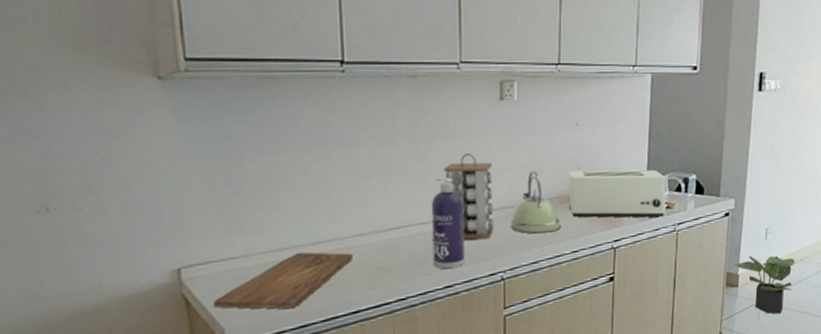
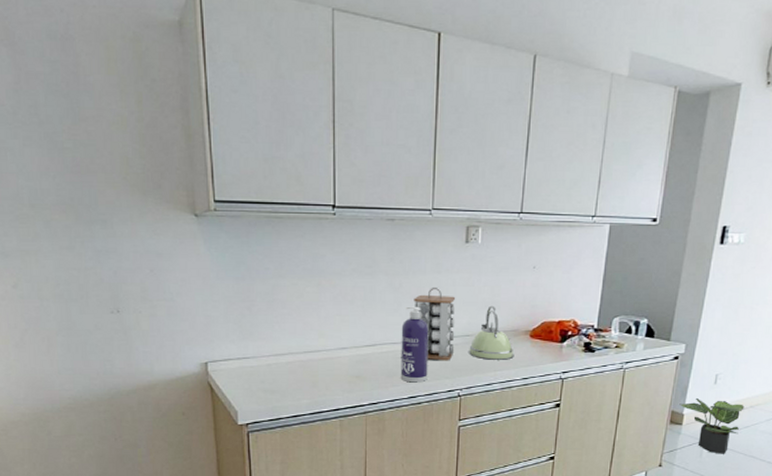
cutting board: present [213,252,353,309] -> none [230,358,336,402]
toaster: present [569,169,667,218] -> none [523,308,617,355]

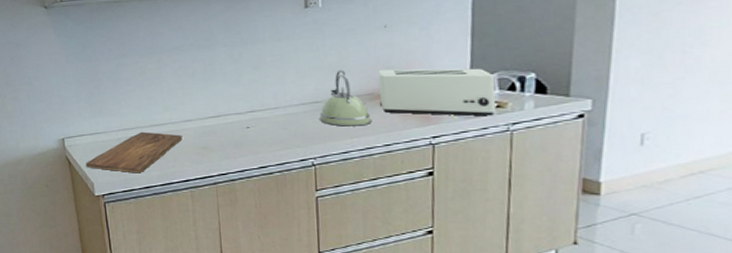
cutting board: none [230,358,336,402] -> present [86,131,182,173]
spray bottle: present [400,306,429,383] -> none [244,75,277,153]
spice rack: present [414,286,456,361] -> none [255,54,304,129]
toaster: none [523,308,617,355] -> present [378,68,497,117]
potted plant: present [679,399,744,454] -> none [592,163,690,231]

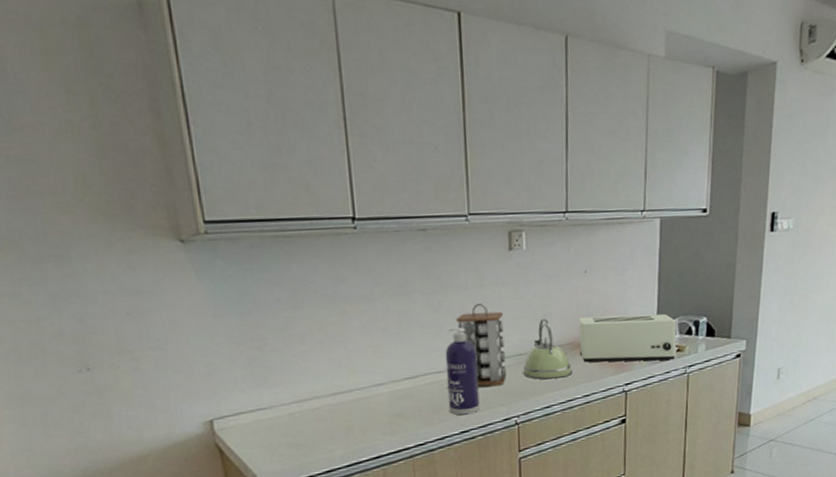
cutting board: present [86,131,182,173] -> none [245,402,373,456]
spray bottle: none [244,75,277,153] -> present [445,327,480,416]
spice rack: none [255,54,304,129] -> present [456,302,507,387]

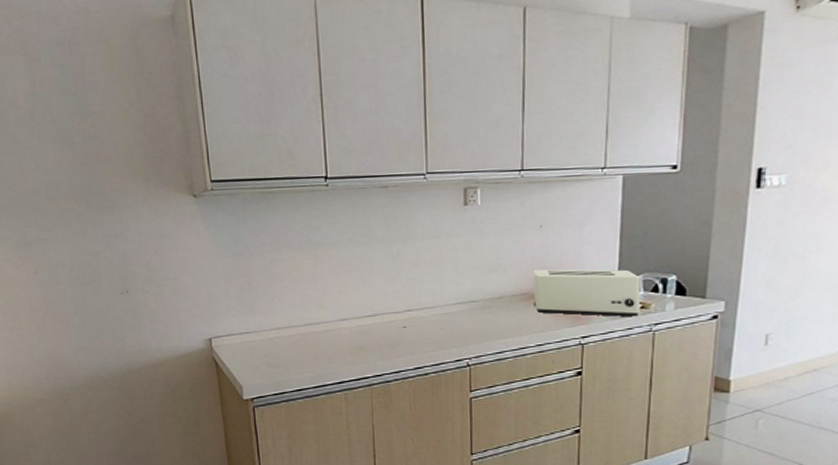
spray bottle: present [445,327,480,416] -> none [402,273,433,353]
spice rack: present [456,302,507,387] -> none [413,252,460,329]
kettle: present [523,318,573,380] -> none [475,269,526,326]

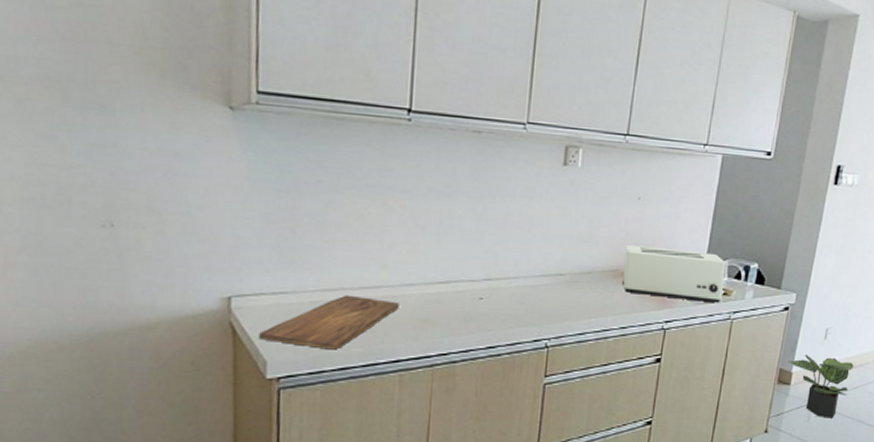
cutting board: none [234,331,338,375] -> present [259,294,400,350]
potted plant: none [724,362,806,426] -> present [788,355,854,418]

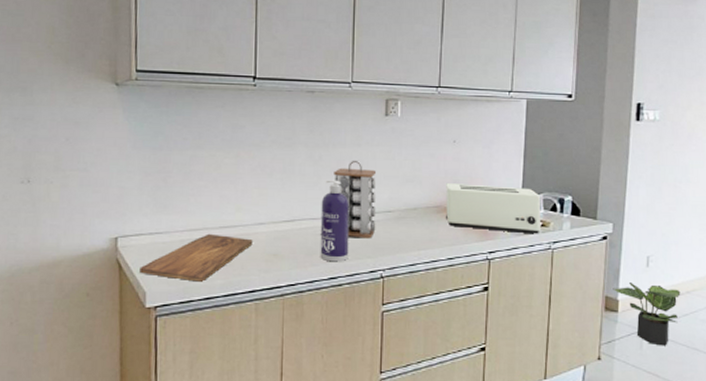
spray bottle: none [478,236,516,330] -> present [320,180,349,262]
spice rack: none [499,214,549,304] -> present [334,160,377,239]

